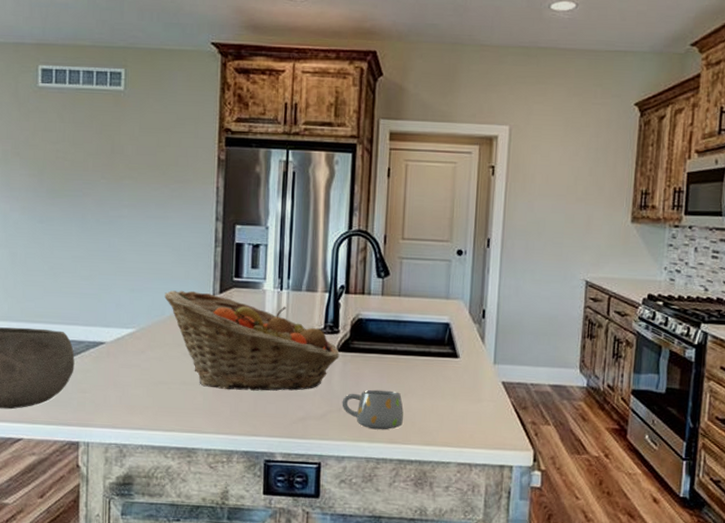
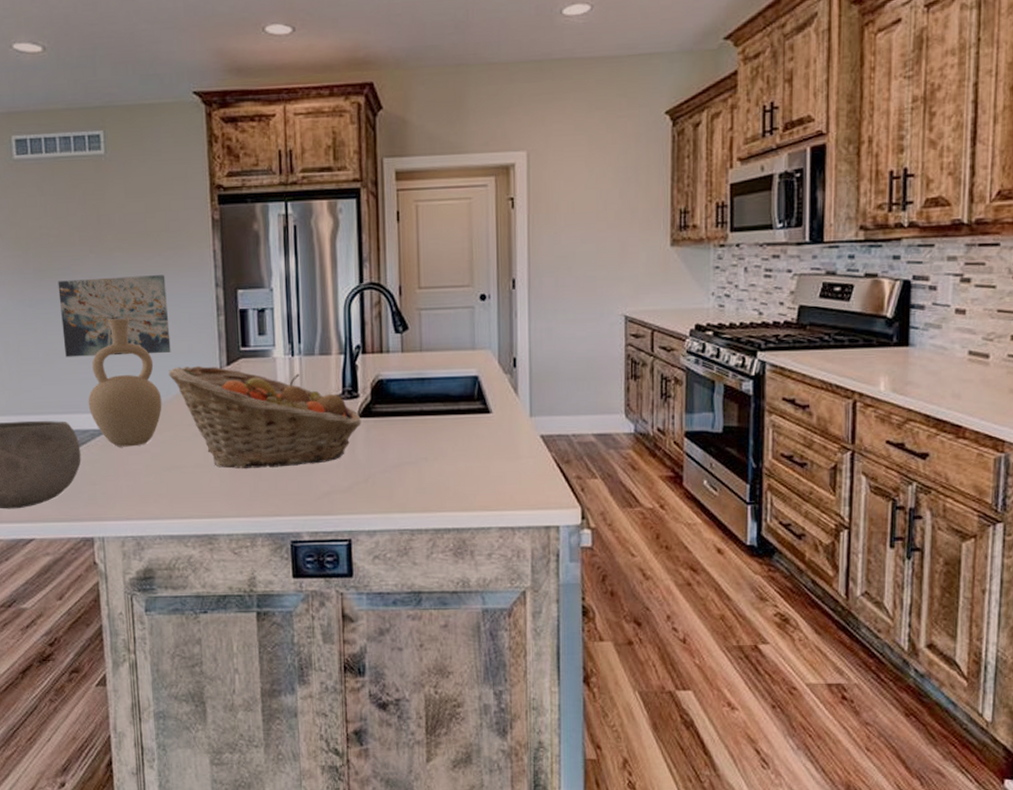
wall art: none [68,201,170,277] -> present [58,275,171,357]
vase: none [86,241,156,360] -> present [88,318,162,447]
mug: present [342,389,404,430] -> none [368,455,437,499]

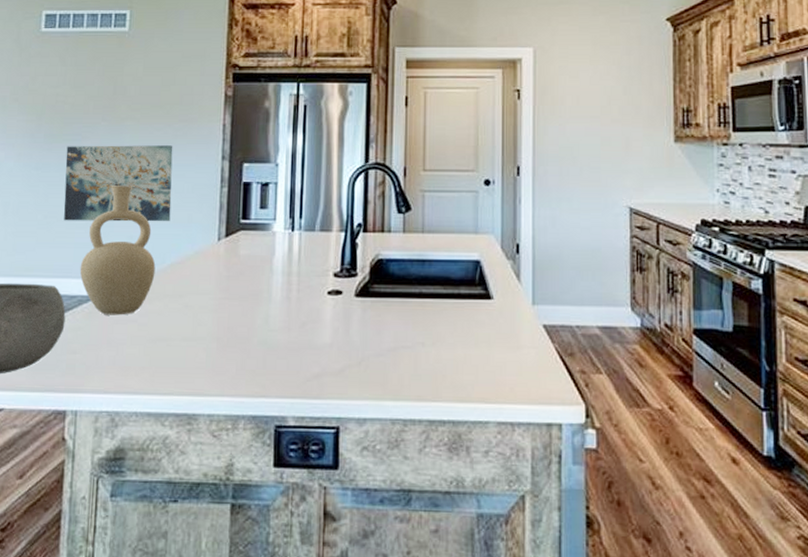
fruit basket: present [168,365,361,470] -> none [165,235,358,345]

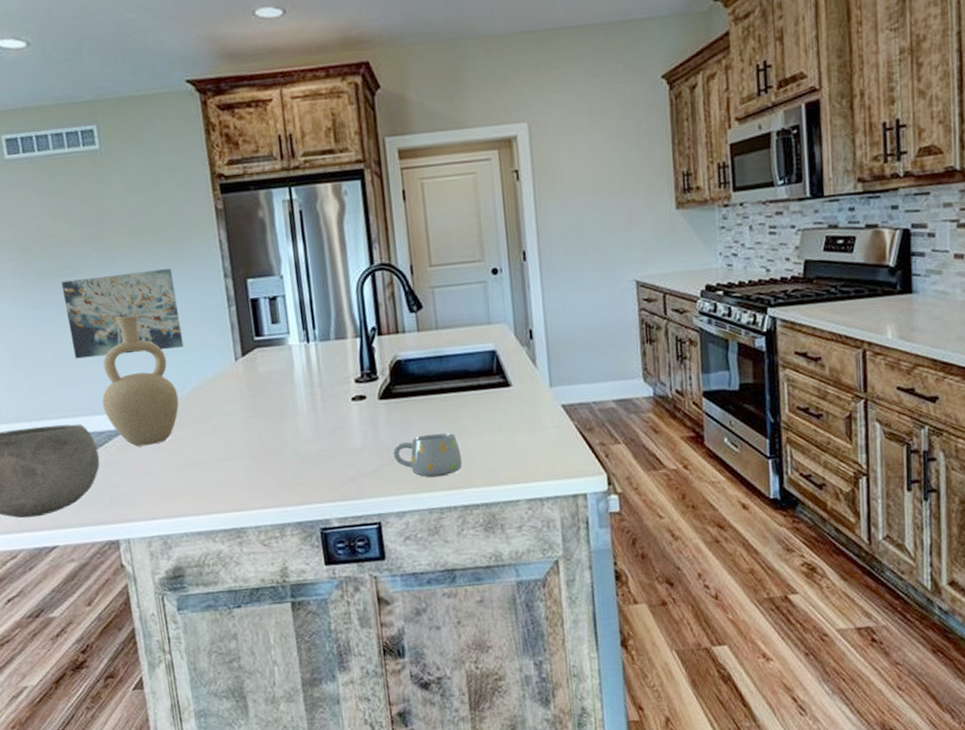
mug: none [362,339,433,386] -> present [393,433,463,478]

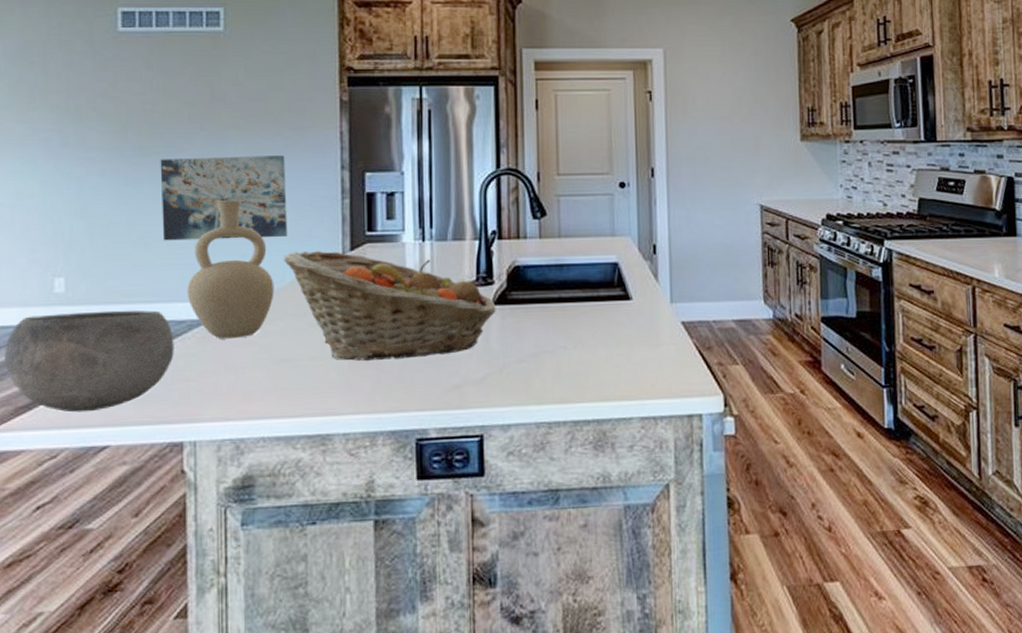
fruit basket: none [183,358,383,460] -> present [284,250,496,362]
mug: present [393,433,463,478] -> none [503,343,576,390]

